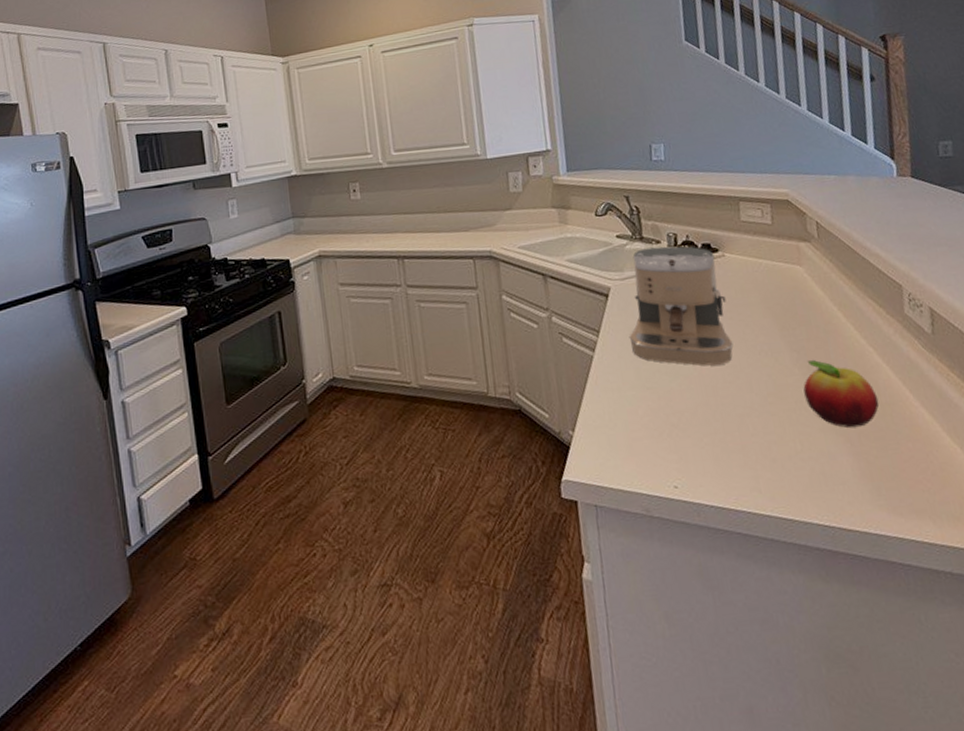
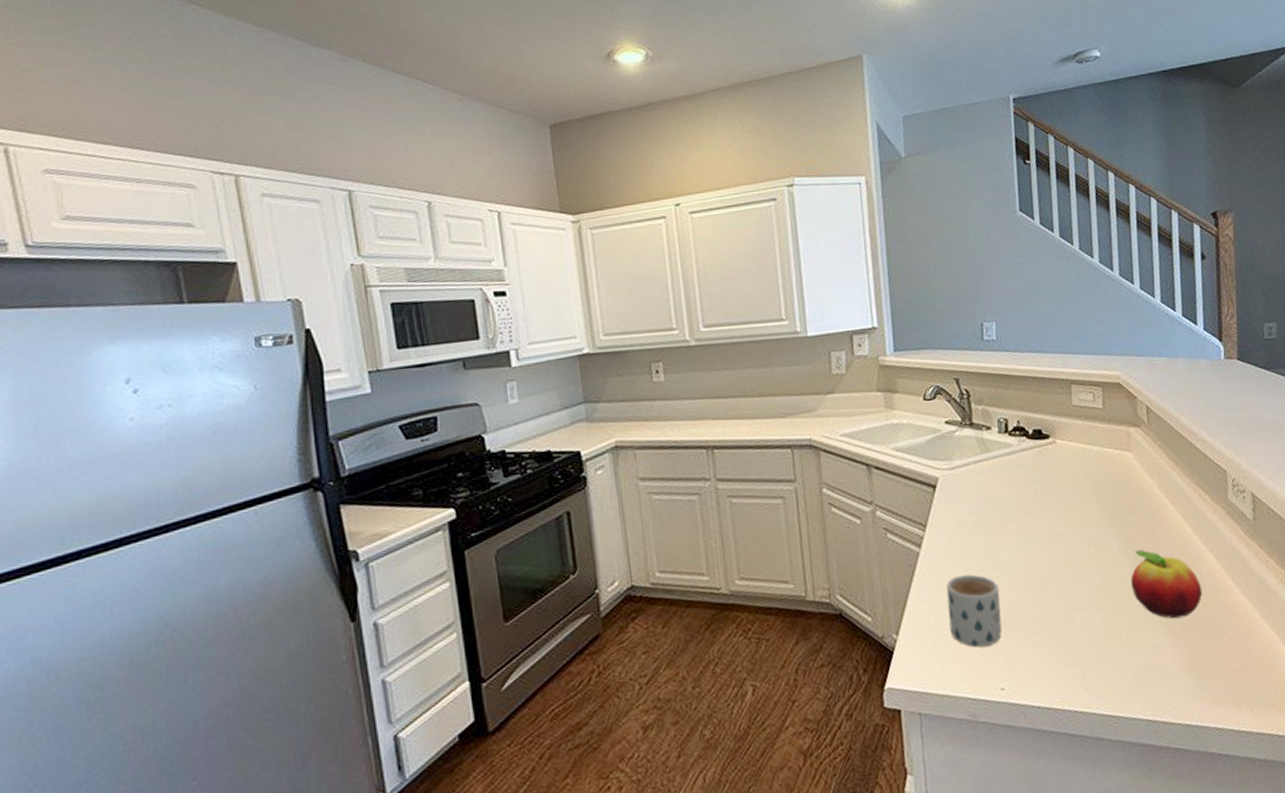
mug: none [619,378,675,447] -> present [946,574,1002,648]
coffee maker: present [629,246,734,366] -> none [957,432,1063,560]

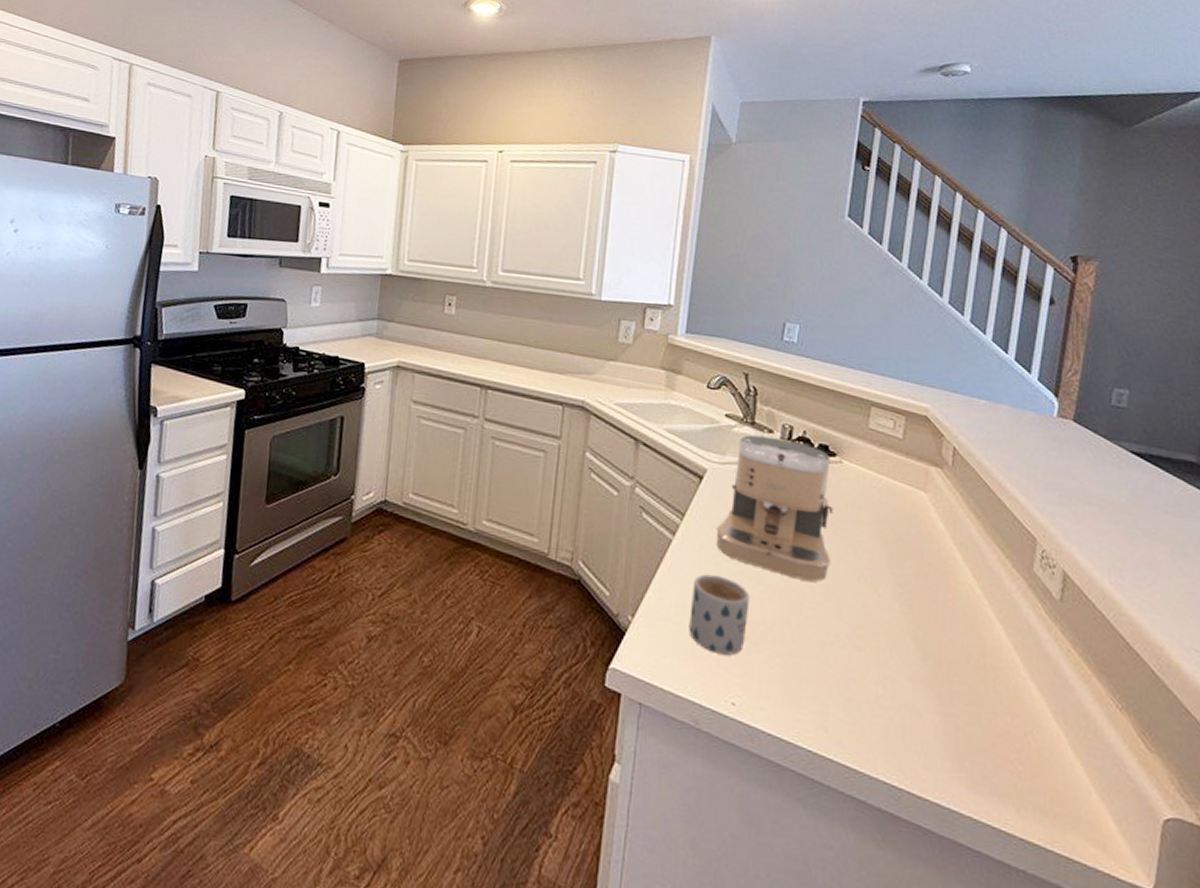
coffee maker: none [957,432,1063,560] -> present [716,435,833,582]
fruit: present [1130,550,1203,619] -> none [900,599,983,686]

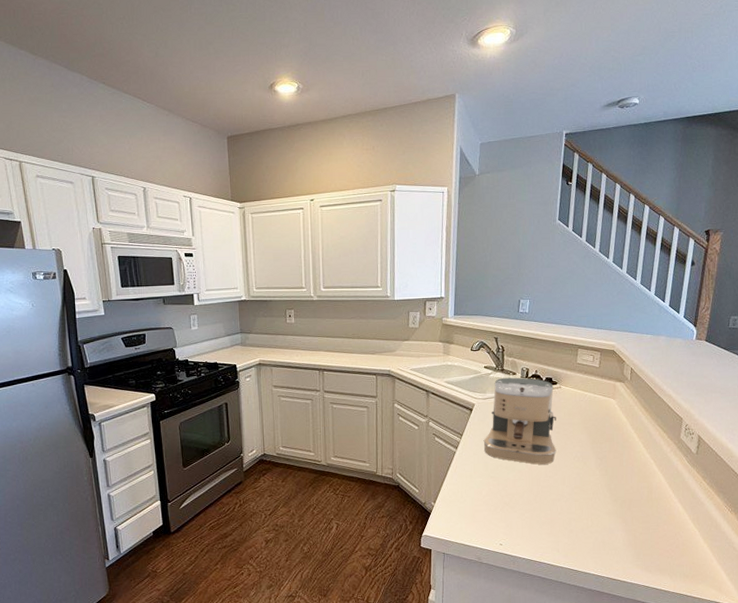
mug: present [689,574,750,655] -> none [470,469,507,517]

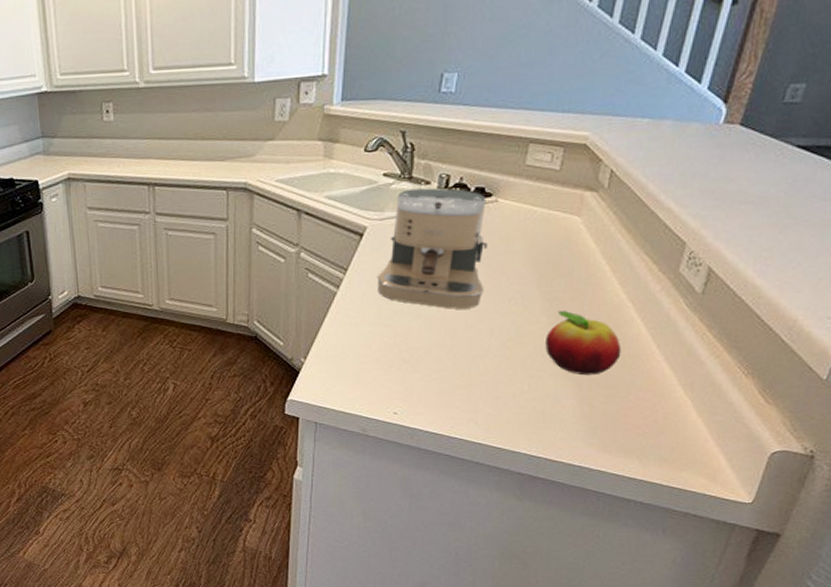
fruit: none [600,466,650,514] -> present [545,311,622,376]

